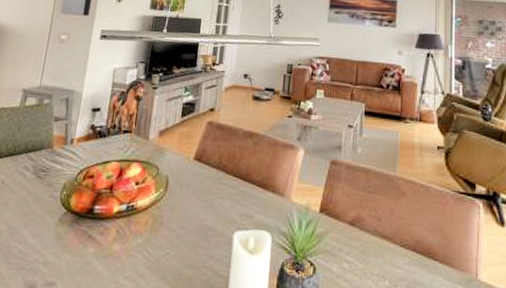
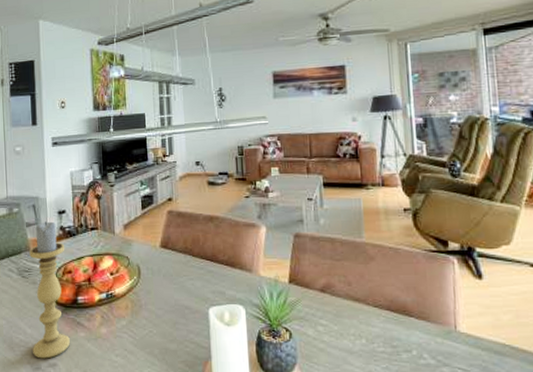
candle holder: none [30,118,92,276] -> present [29,221,70,359]

